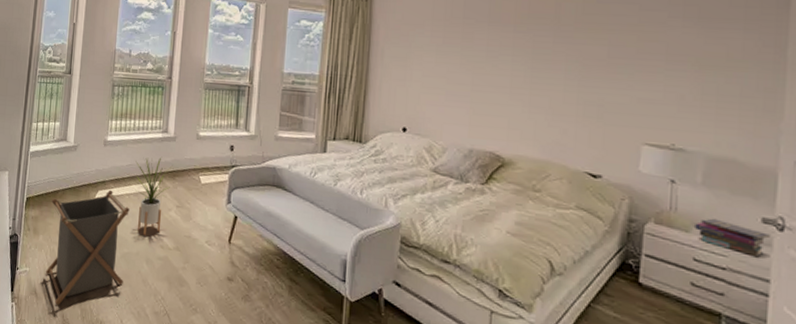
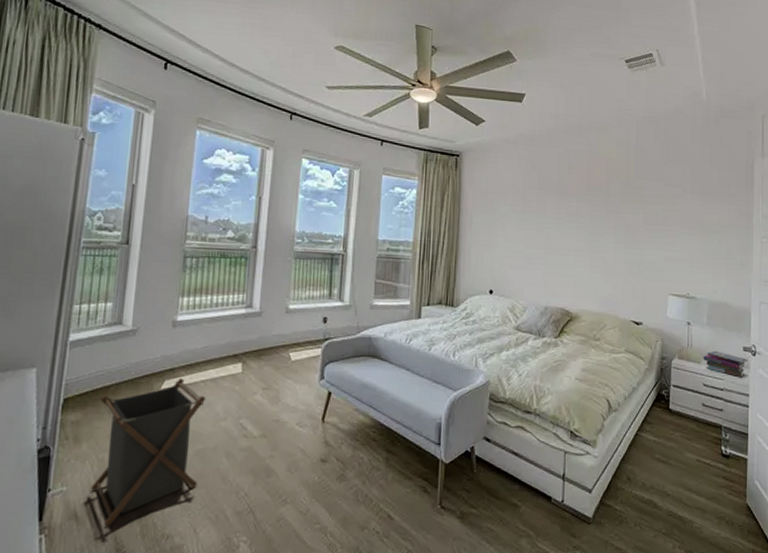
house plant: present [132,156,173,235] -> none [208,334,258,425]

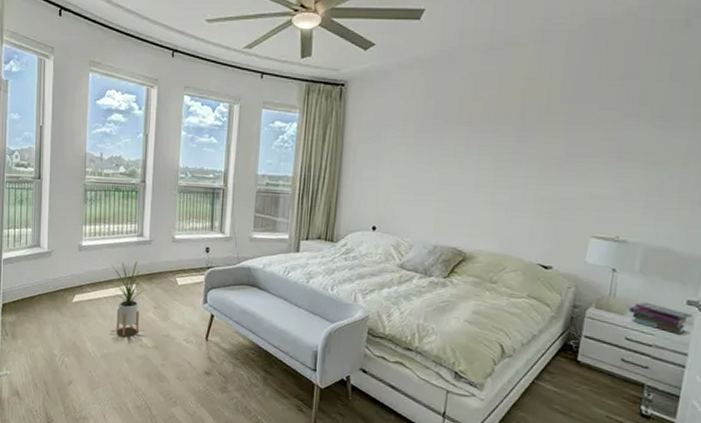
laundry basket: present [90,377,206,527] -> none [26,293,108,405]
house plant: none [208,334,258,425] -> present [109,260,149,335]

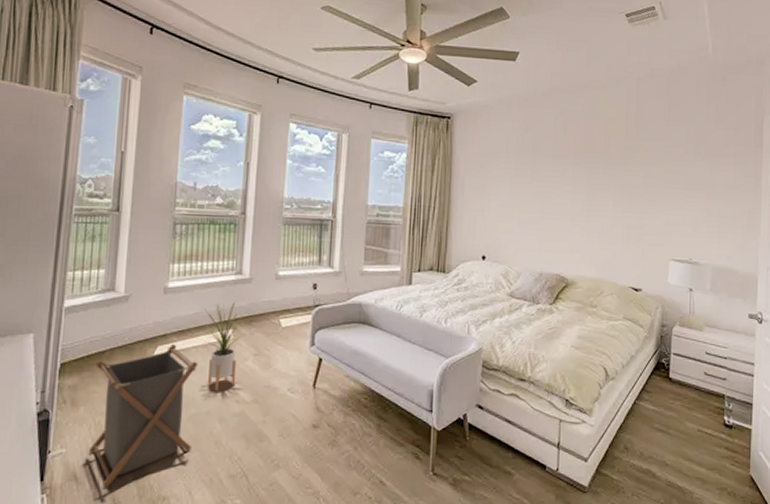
laundry basket: none [26,293,108,405] -> present [88,343,198,488]
books: present [629,302,692,335] -> none [706,318,754,346]

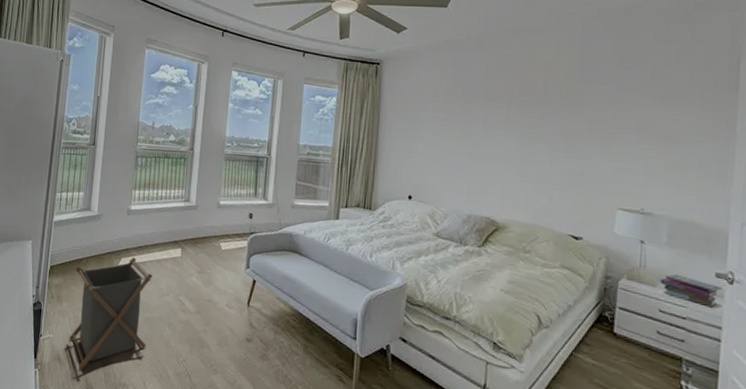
house plant: present [200,301,249,390] -> none [155,224,194,300]
books: none [706,318,754,346] -> present [661,274,722,308]

